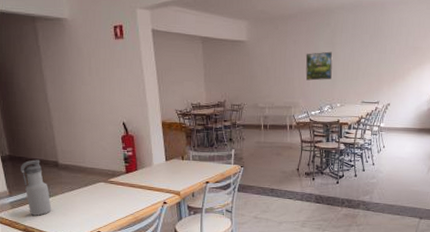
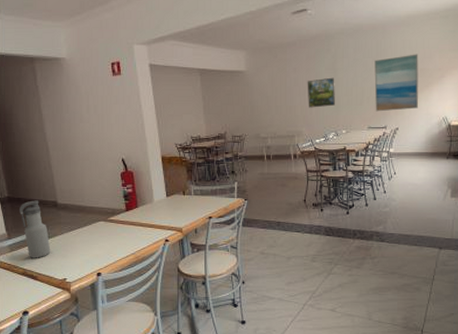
wall art: none [369,32,414,87] -> present [374,54,419,112]

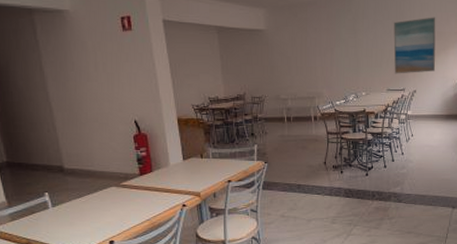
water bottle: present [19,200,51,258] -> none [21,165,58,227]
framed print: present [307,77,335,108] -> none [327,38,355,69]

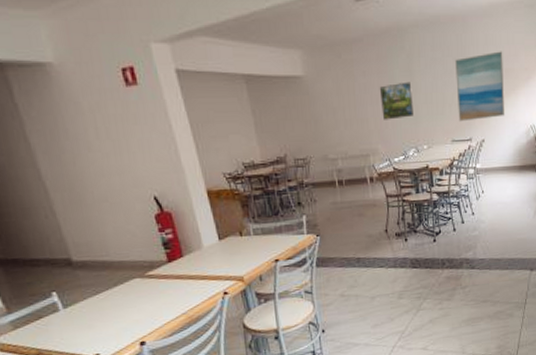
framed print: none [327,38,355,69] -> present [379,81,413,120]

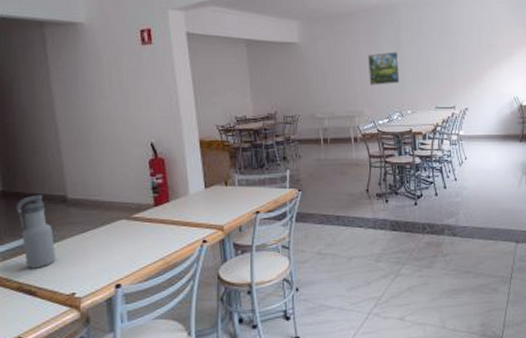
water bottle: none [17,259,73,335] -> present [17,195,56,269]
wall art: present [455,51,505,122] -> none [440,28,489,90]

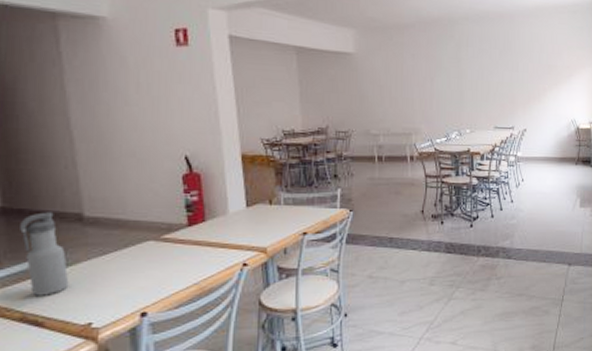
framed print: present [367,52,399,85] -> none [427,68,459,102]

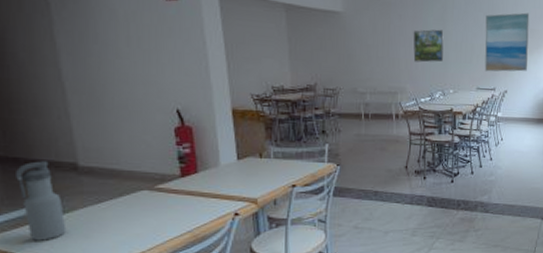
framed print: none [427,68,459,102] -> present [413,29,444,63]
wall art: none [501,48,548,110] -> present [484,12,530,72]

